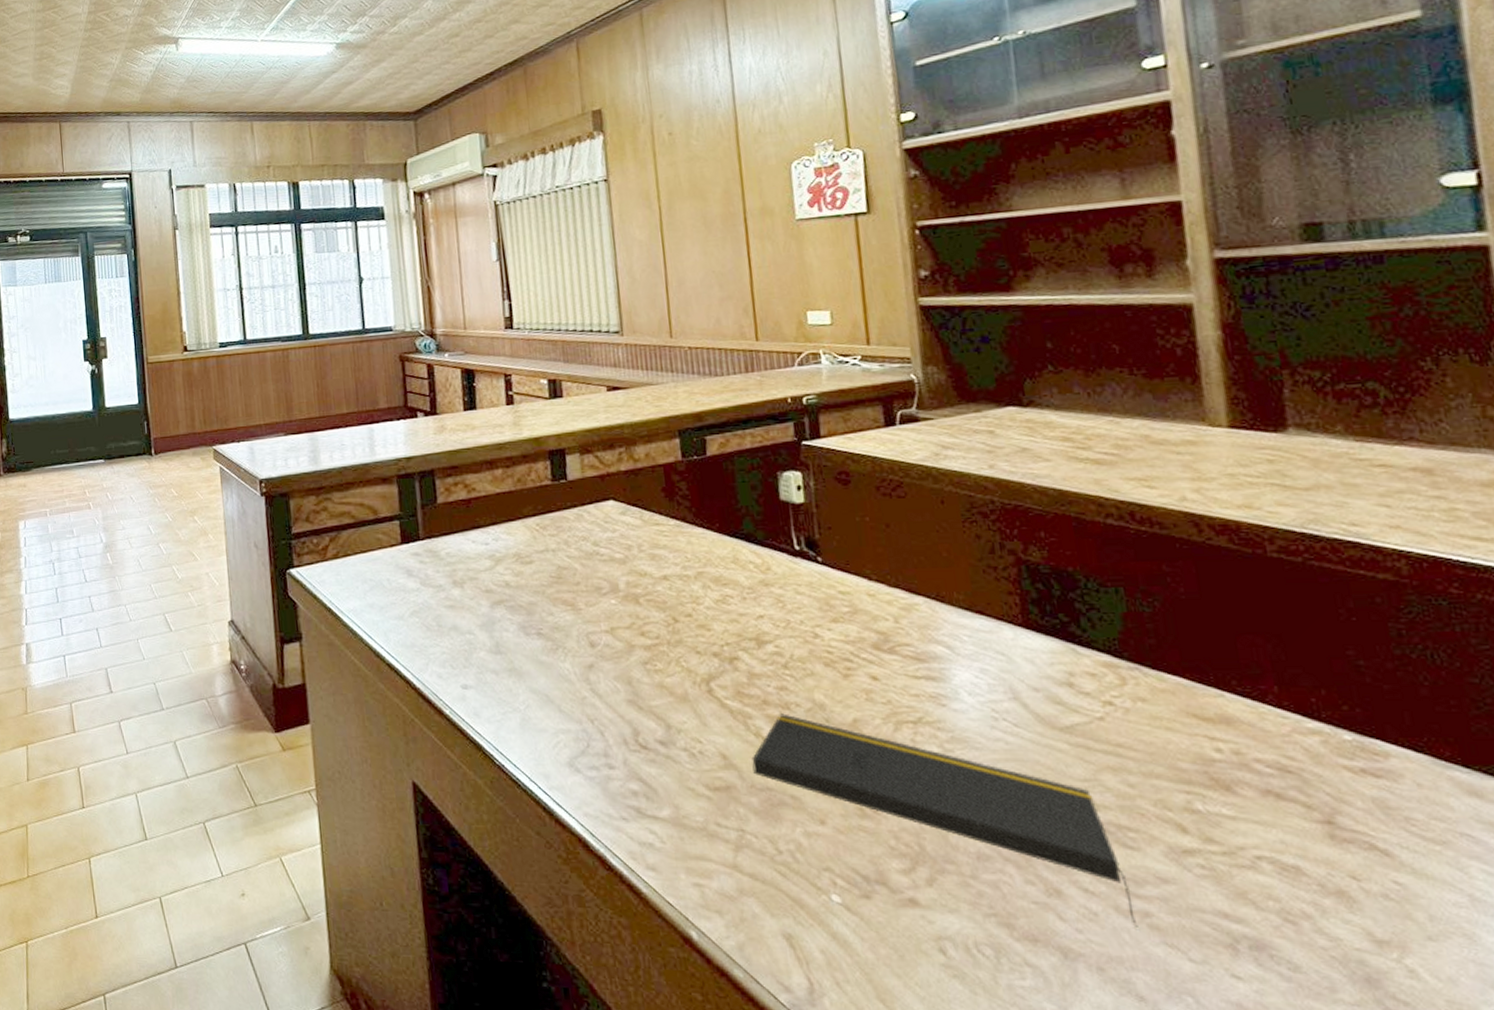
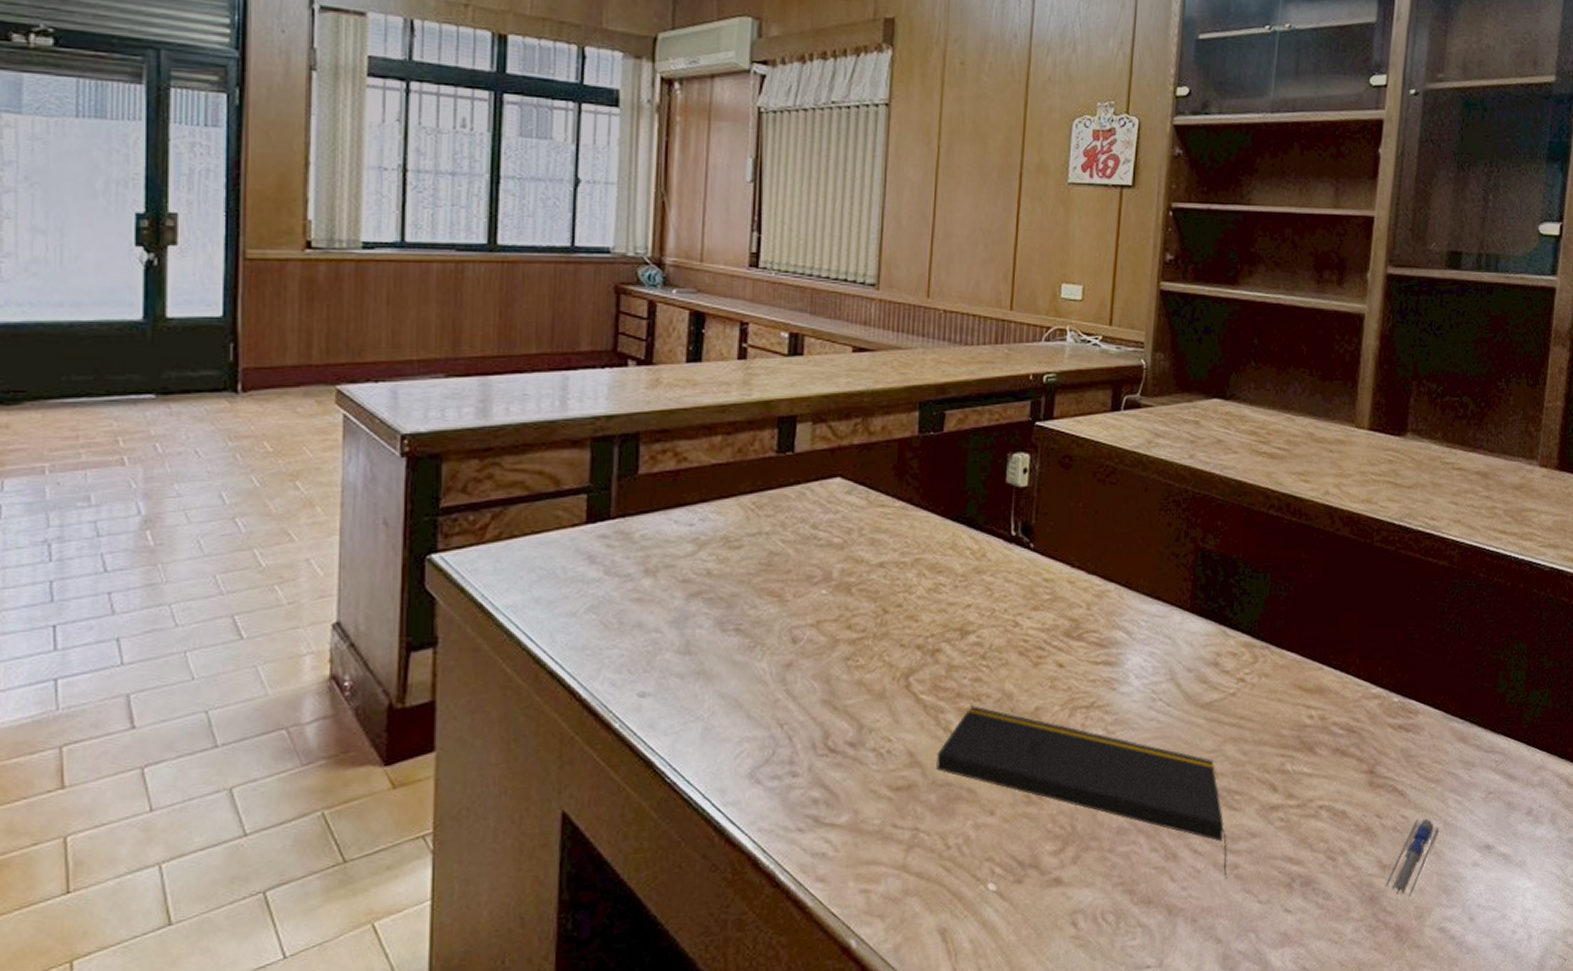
pen: none [1386,889,1463,986] -> present [1384,819,1439,897]

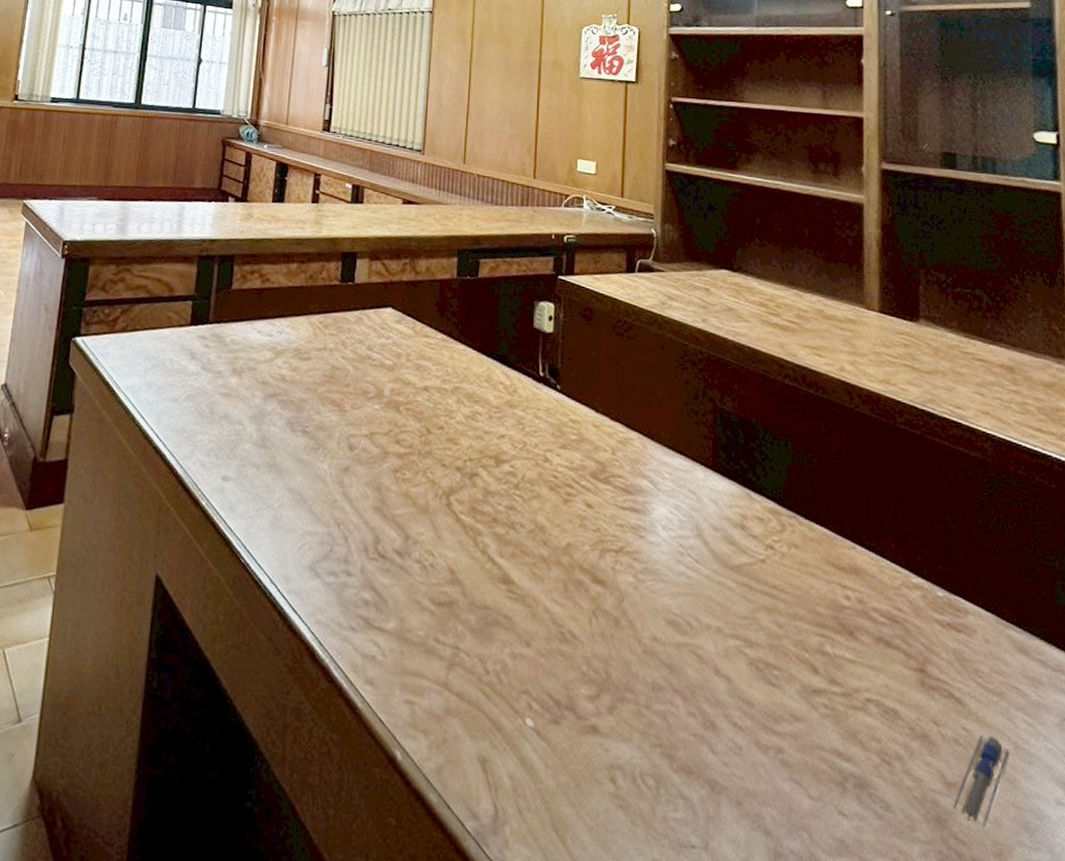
notepad: present [936,705,1228,882] -> none [475,532,772,766]

